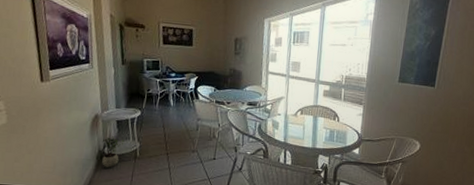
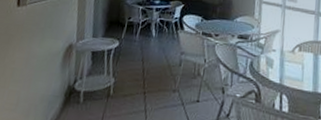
potted plant: present [102,135,125,169] -> none [70,68,98,108]

